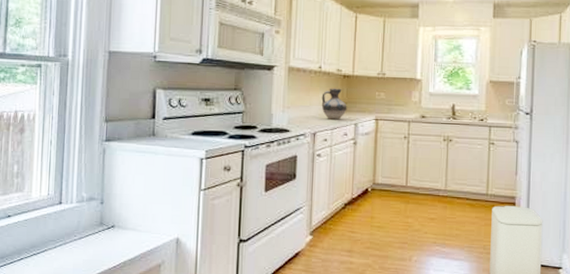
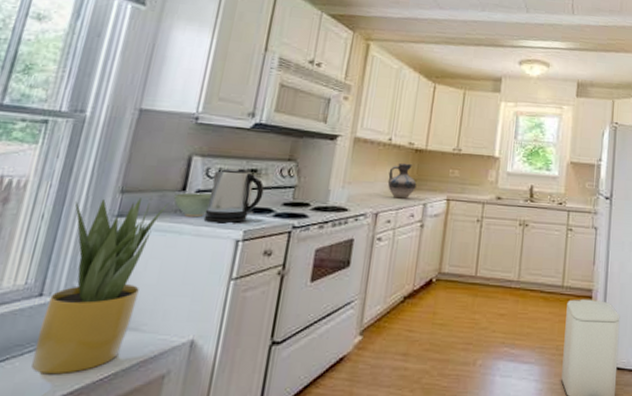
planter: none [63,125,144,263] -> present [30,197,170,375]
bowl: none [147,120,176,140] -> present [174,192,211,218]
kettle: none [172,97,218,145] -> present [203,167,264,224]

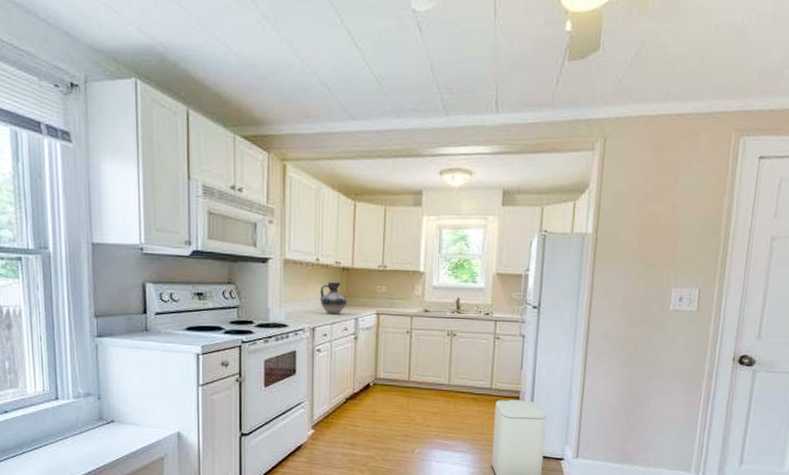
planter: present [30,197,170,375] -> none [62,320,136,456]
bowl: present [174,192,211,218] -> none [138,315,169,336]
kettle: present [203,167,264,224] -> none [166,292,212,341]

